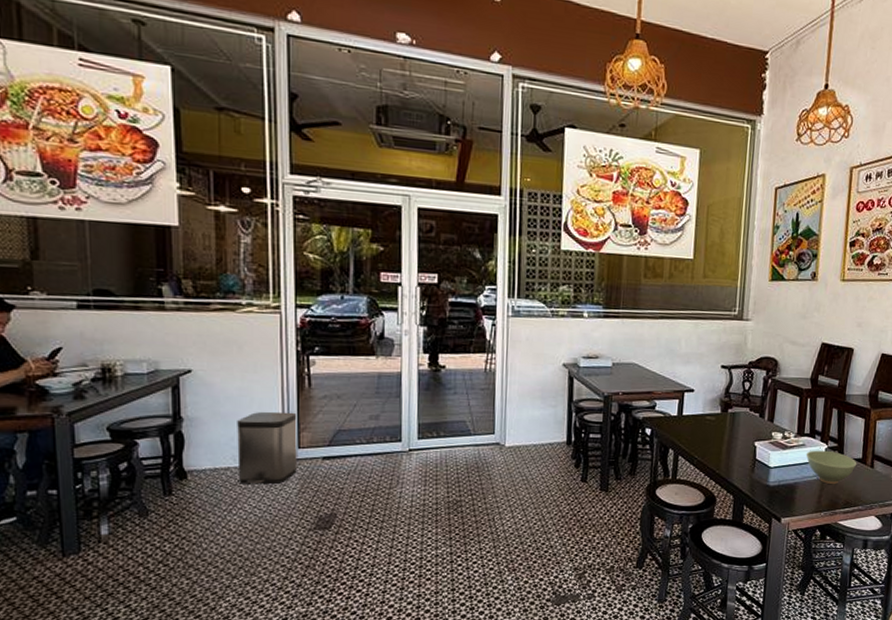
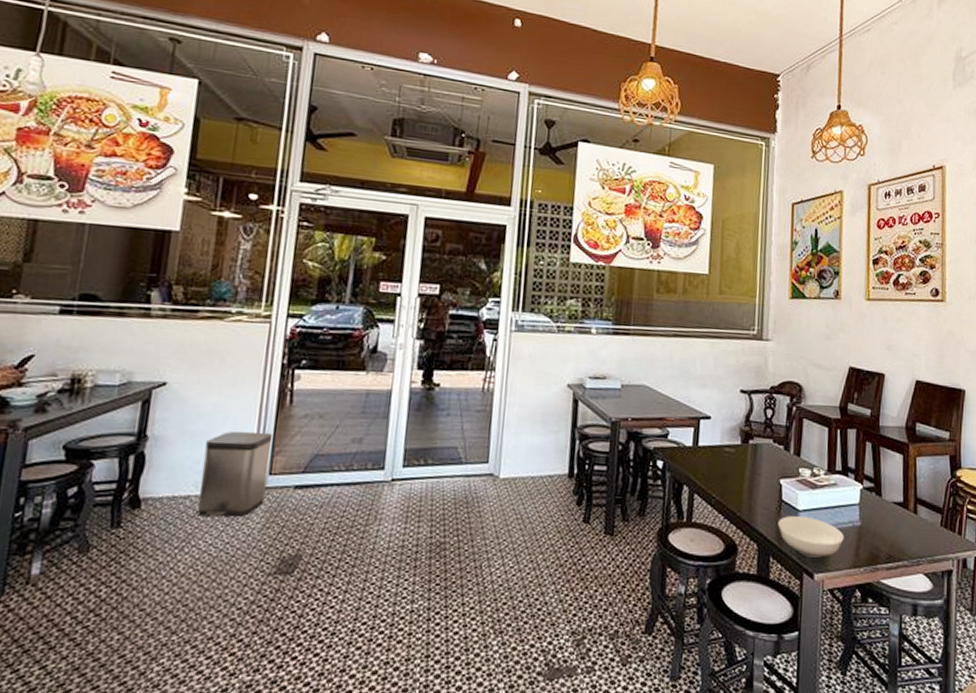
bowl: none [751,471,809,505] -> present [777,515,844,558]
bowl: present [806,450,857,485] -> none [838,490,898,534]

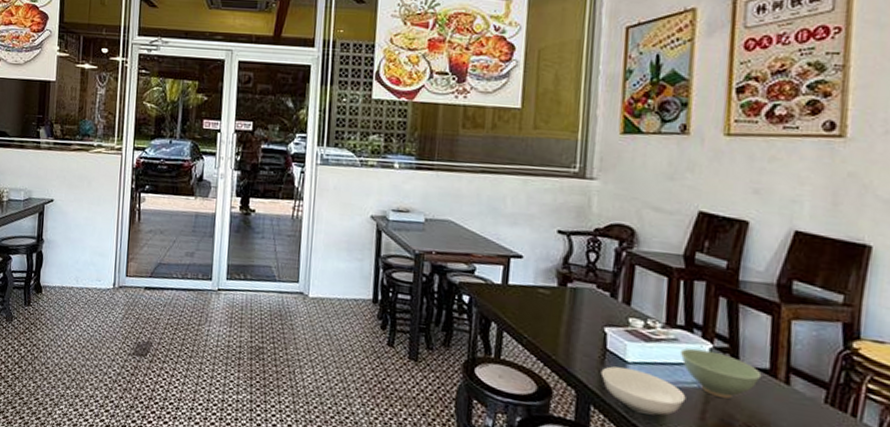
pedal bin: present [197,431,273,518] -> none [79,240,128,307]
bowl: none [838,490,898,534] -> present [680,347,762,399]

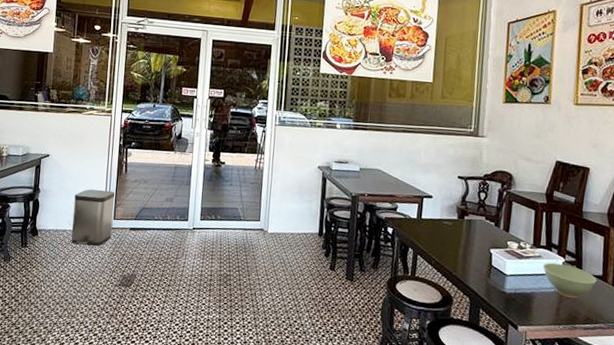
pedal bin: none [79,240,128,307] -> present [71,189,115,246]
bowl: present [600,366,686,416] -> none [487,278,546,314]

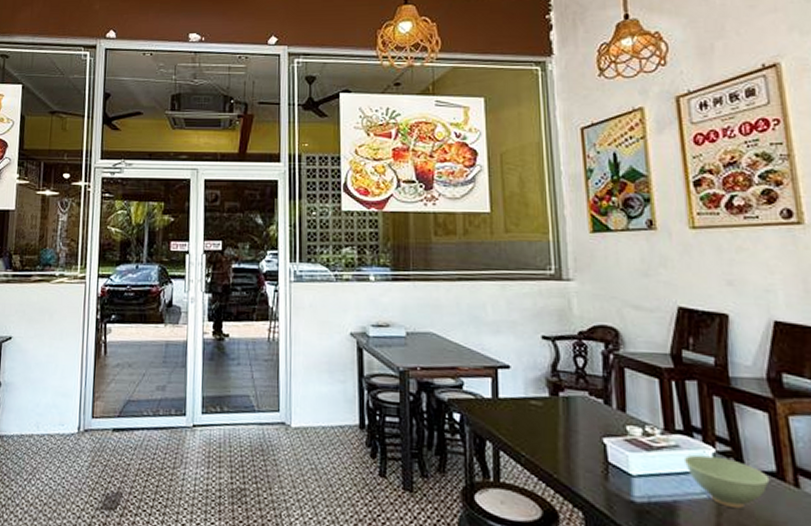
pedal bin: present [71,189,115,246] -> none [39,379,93,456]

